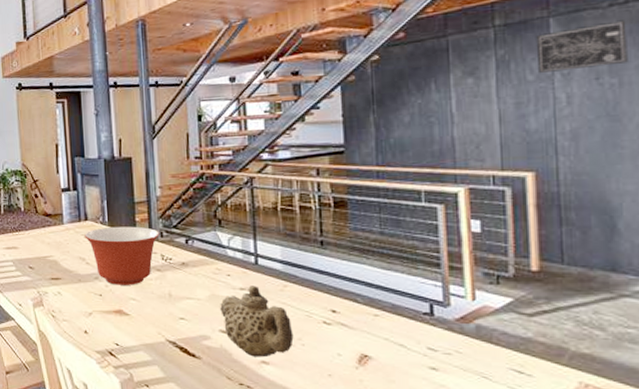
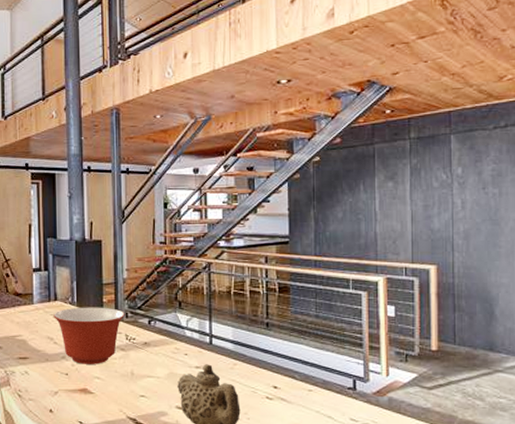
wall art: present [535,20,628,73] -> none [440,141,506,181]

